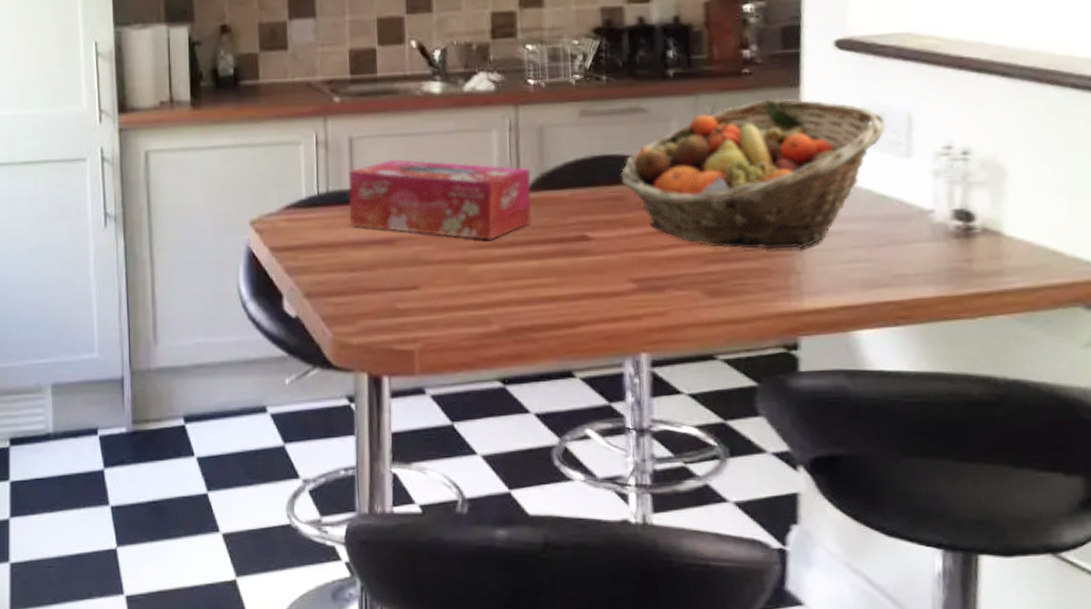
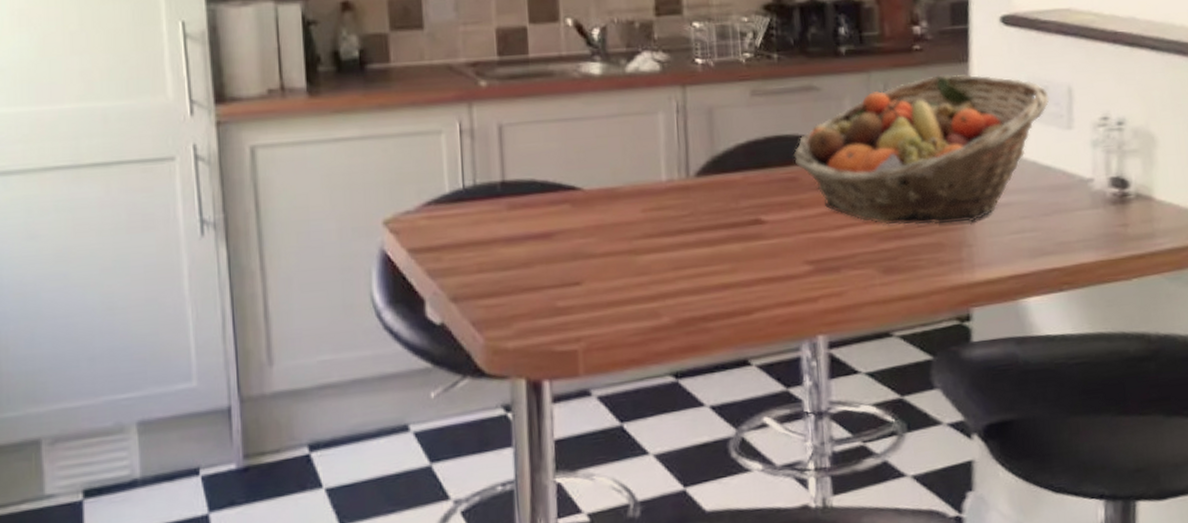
tissue box: present [349,159,531,240] -> none [499,147,702,229]

